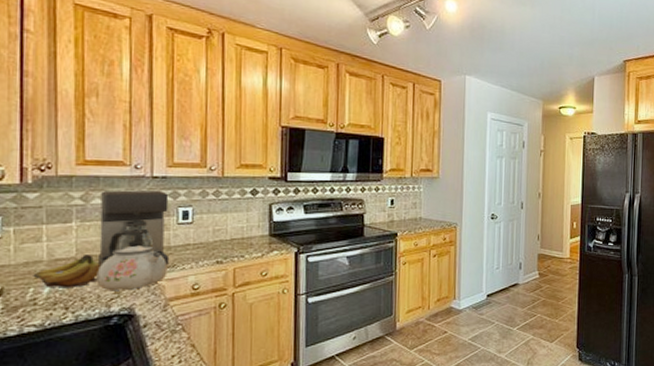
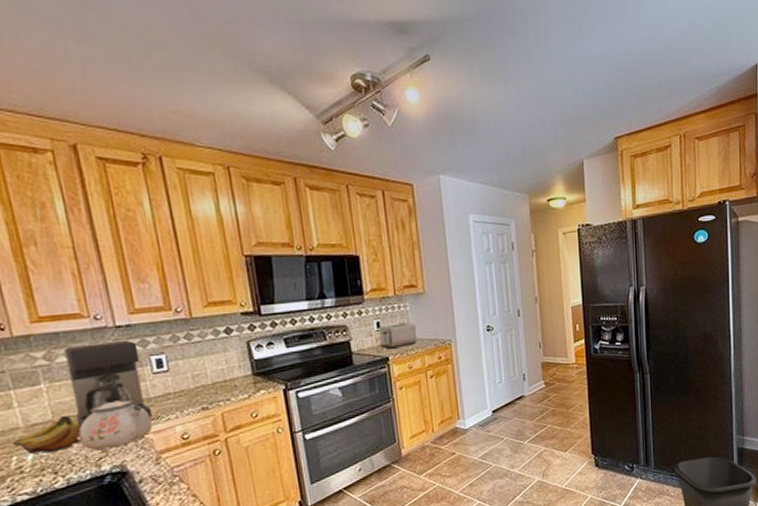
toaster: none [391,202,426,226] -> present [378,322,417,349]

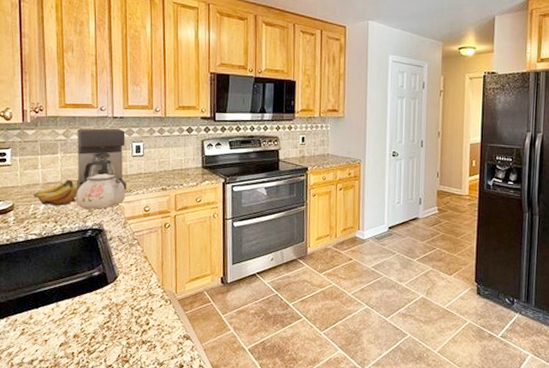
toaster: present [378,322,417,349] -> none [302,140,333,161]

